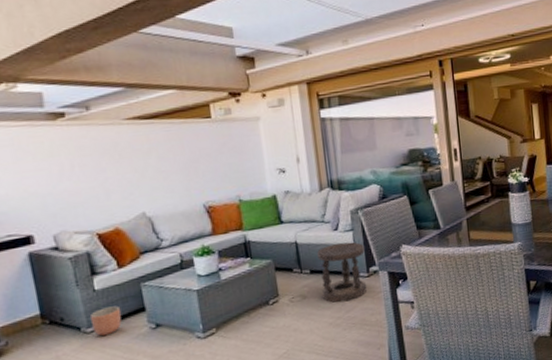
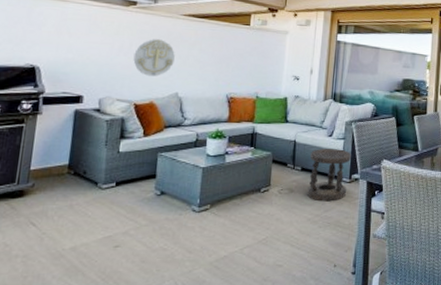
wall decoration: none [79,153,131,199] -> present [133,39,175,76]
planter: present [91,306,122,337] -> none [108,169,136,194]

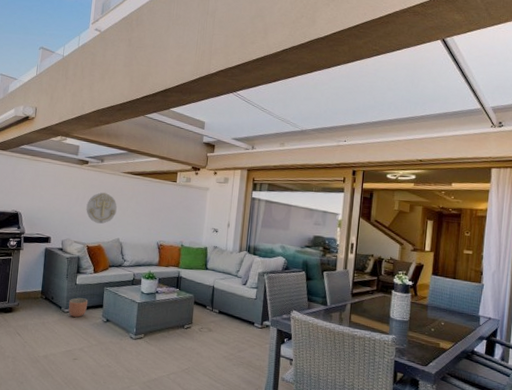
planter: none [108,169,136,194] -> present [68,298,88,318]
stool: present [307,149,351,202] -> none [224,295,263,344]

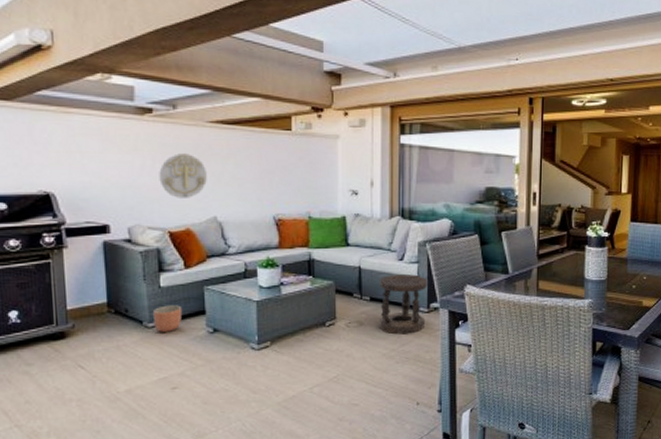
stool: none [224,295,263,344] -> present [380,274,427,335]

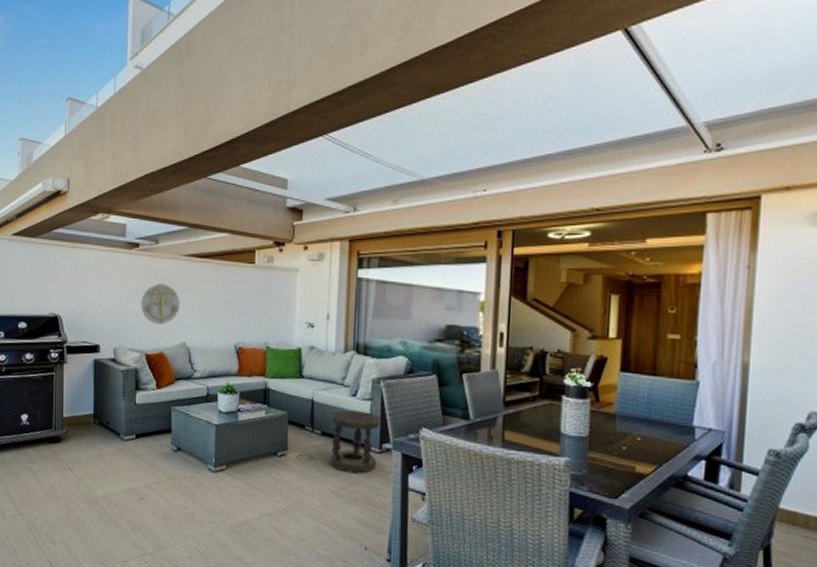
planter: present [153,305,183,333] -> none [129,421,153,447]

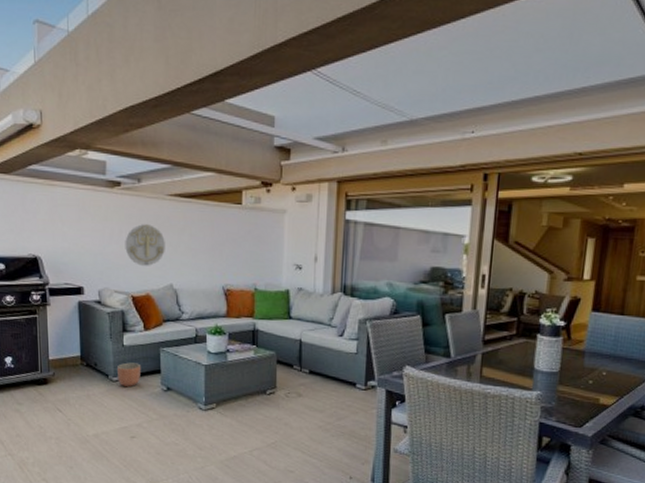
planter: none [129,421,153,447] -> present [118,362,142,388]
stool: present [330,410,381,474] -> none [317,350,366,410]

